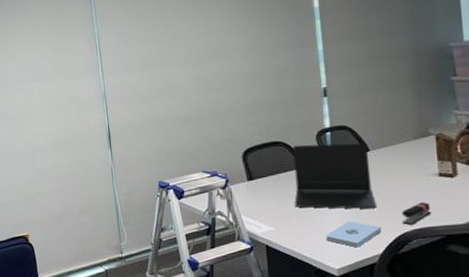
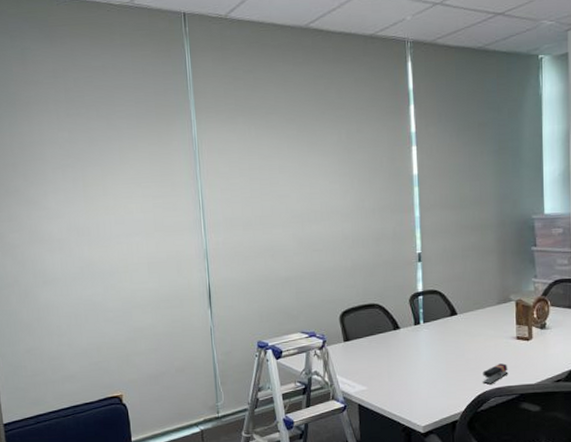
laptop: present [292,143,378,209] -> none [387,307,462,370]
notepad: present [326,221,381,248] -> none [414,380,464,406]

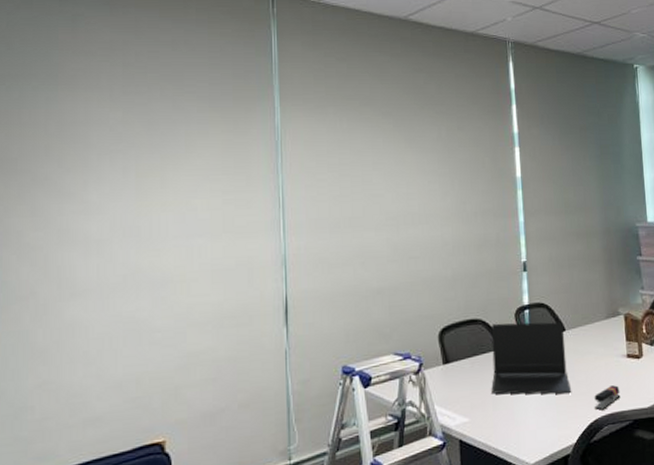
laptop: none [387,307,462,370] -> present [491,322,572,395]

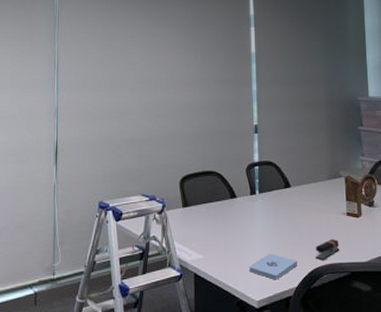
laptop: present [491,322,572,395] -> none [223,176,295,243]
notepad: none [522,407,575,438] -> present [249,253,297,280]

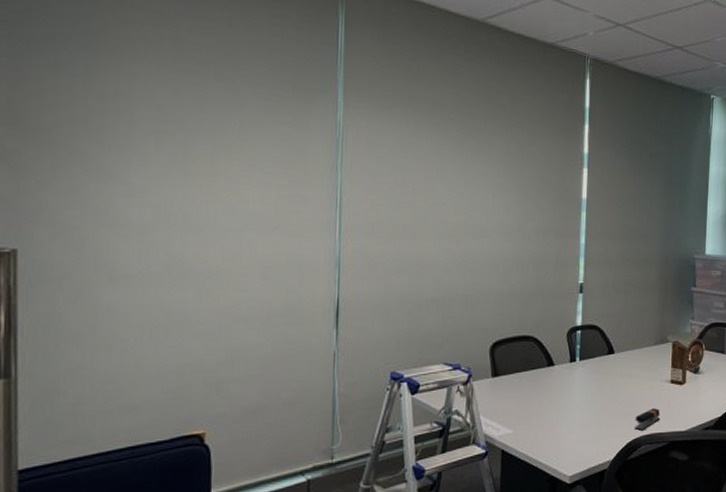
notepad: present [249,253,297,280] -> none [563,425,615,454]

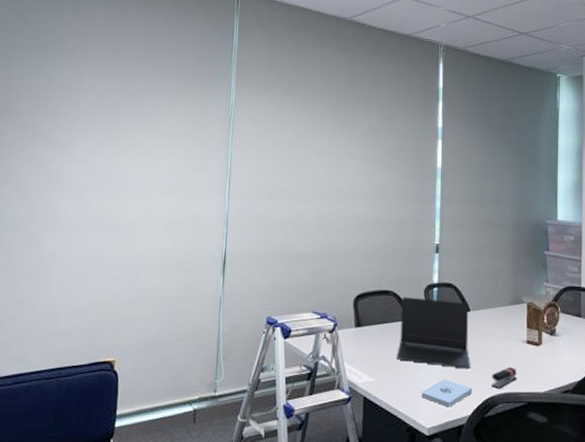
laptop: none [537,341,615,414] -> present [397,296,471,369]
notepad: none [563,425,615,454] -> present [421,379,472,407]

